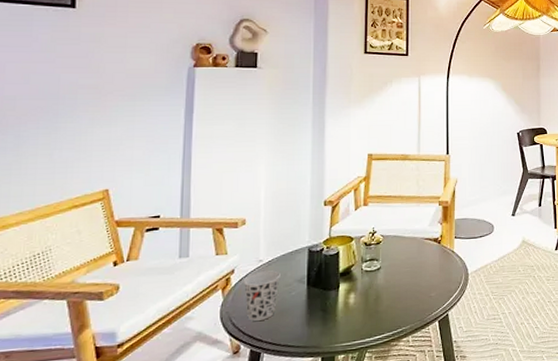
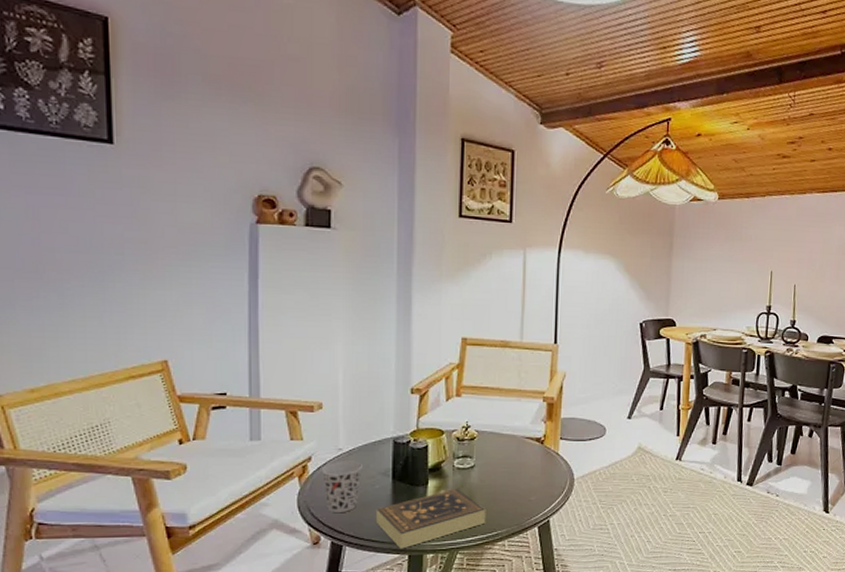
book: none [291,290,392,352] -> present [375,489,486,549]

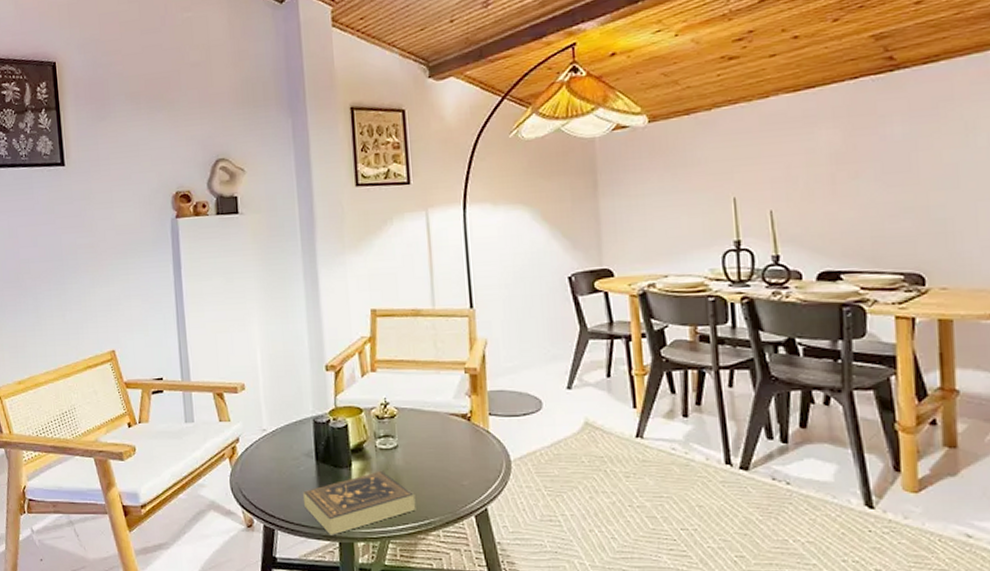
cup: present [321,461,362,512] -> none [249,441,286,495]

